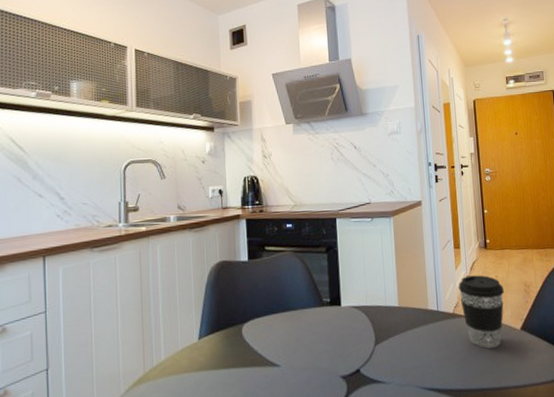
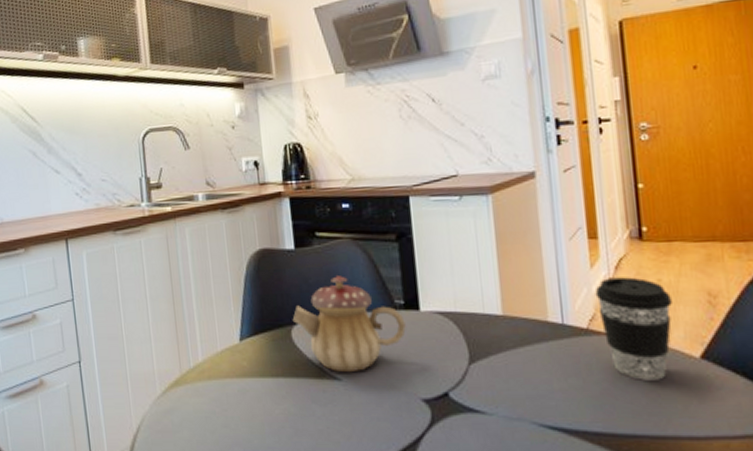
teapot: none [243,281,331,360] -> present [292,276,406,373]

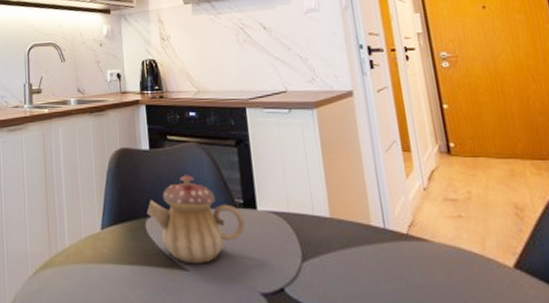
coffee cup: present [595,277,674,380] -> none [411,188,485,287]

